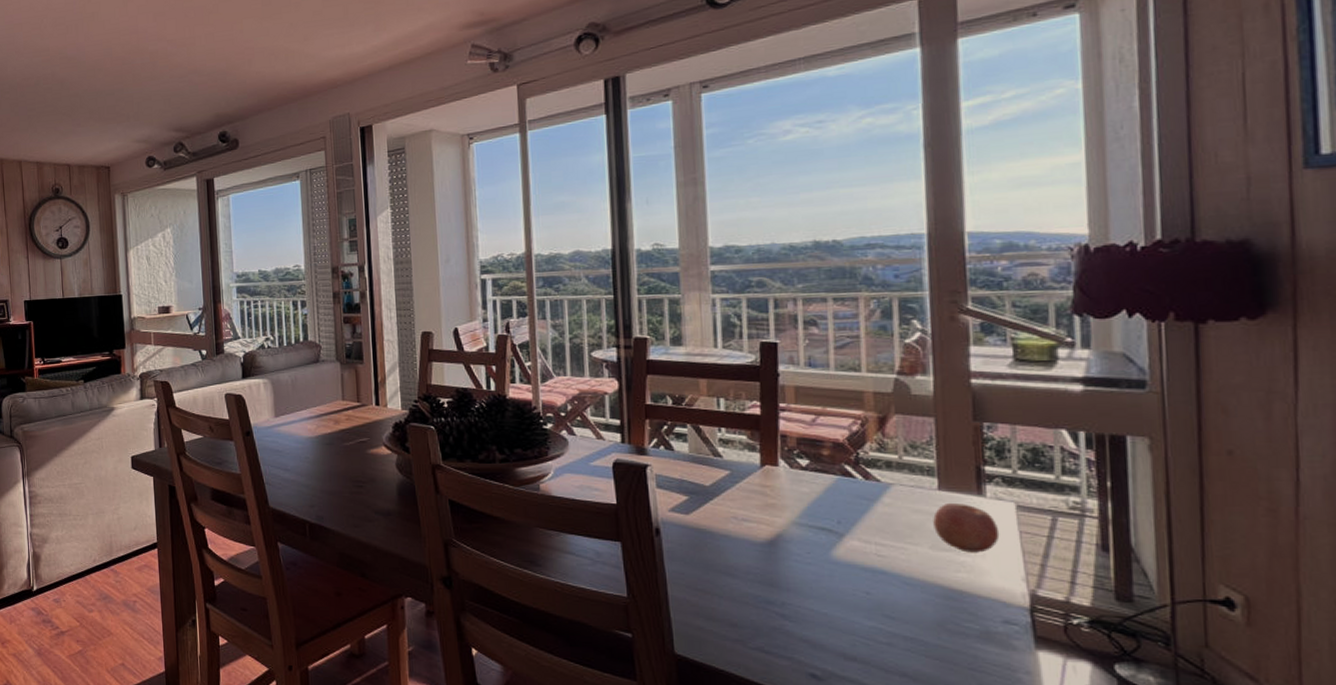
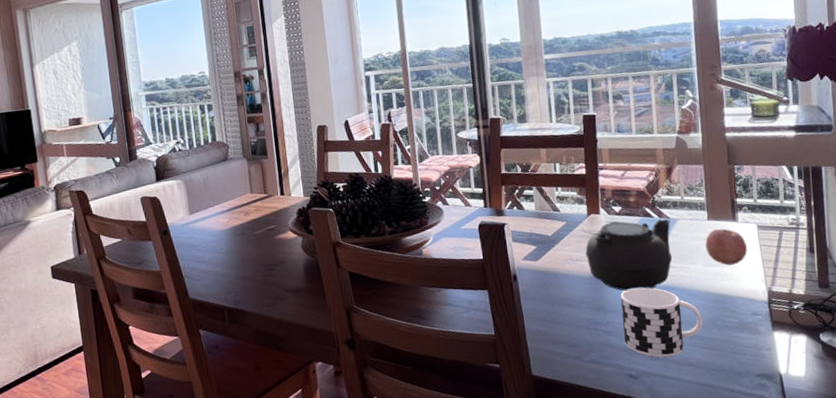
teapot: none [751,476,883,569] -> present [581,218,673,291]
cup: none [803,565,925,661] -> present [620,287,703,358]

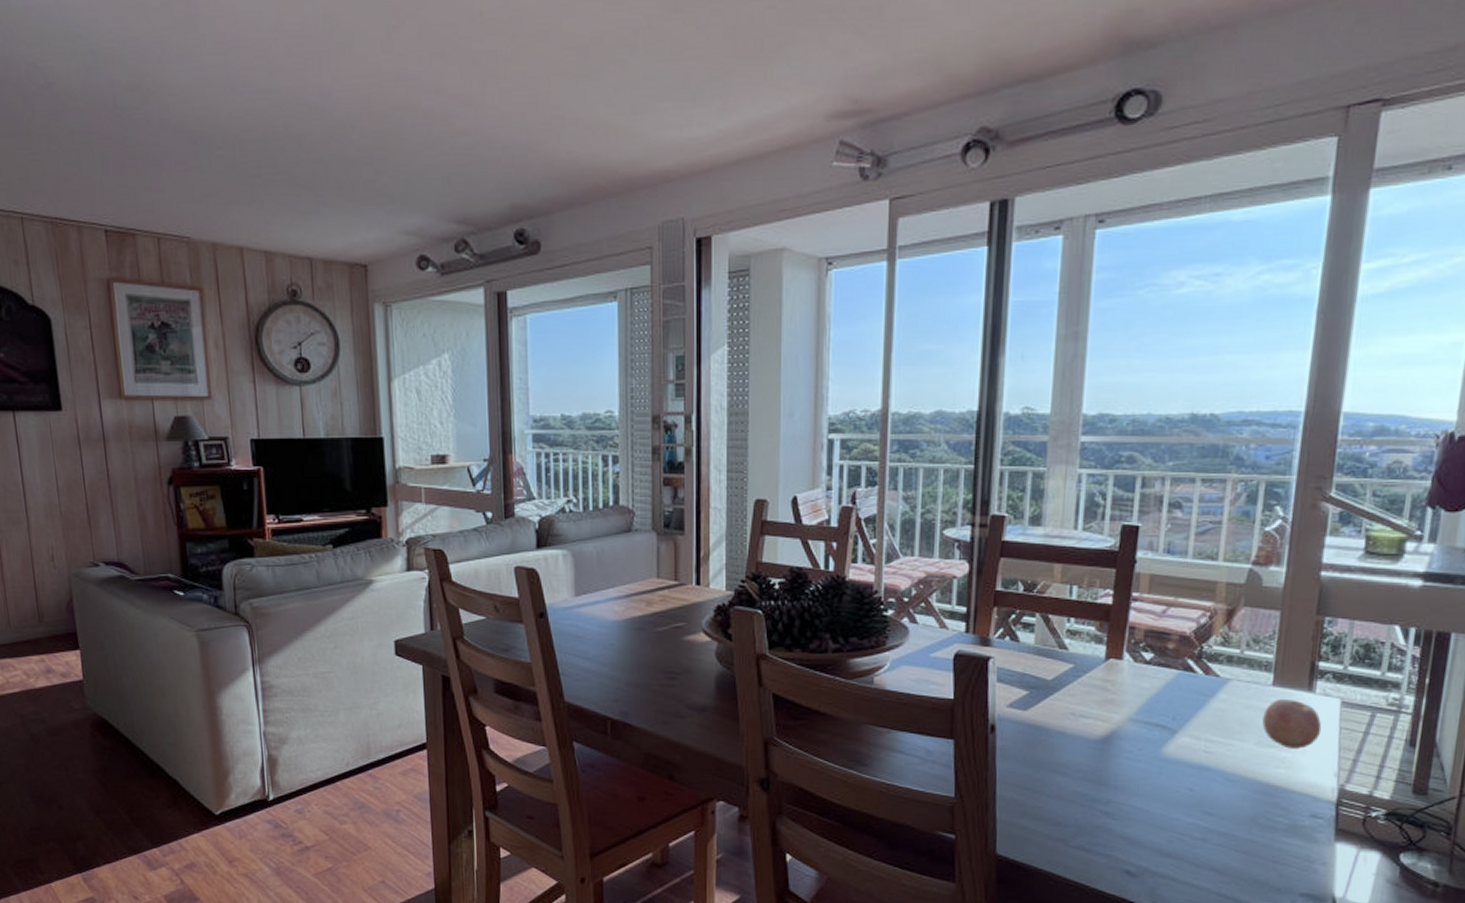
teapot: present [581,218,673,291] -> none [1093,671,1220,766]
cup: present [620,287,703,358] -> none [1127,762,1240,856]

